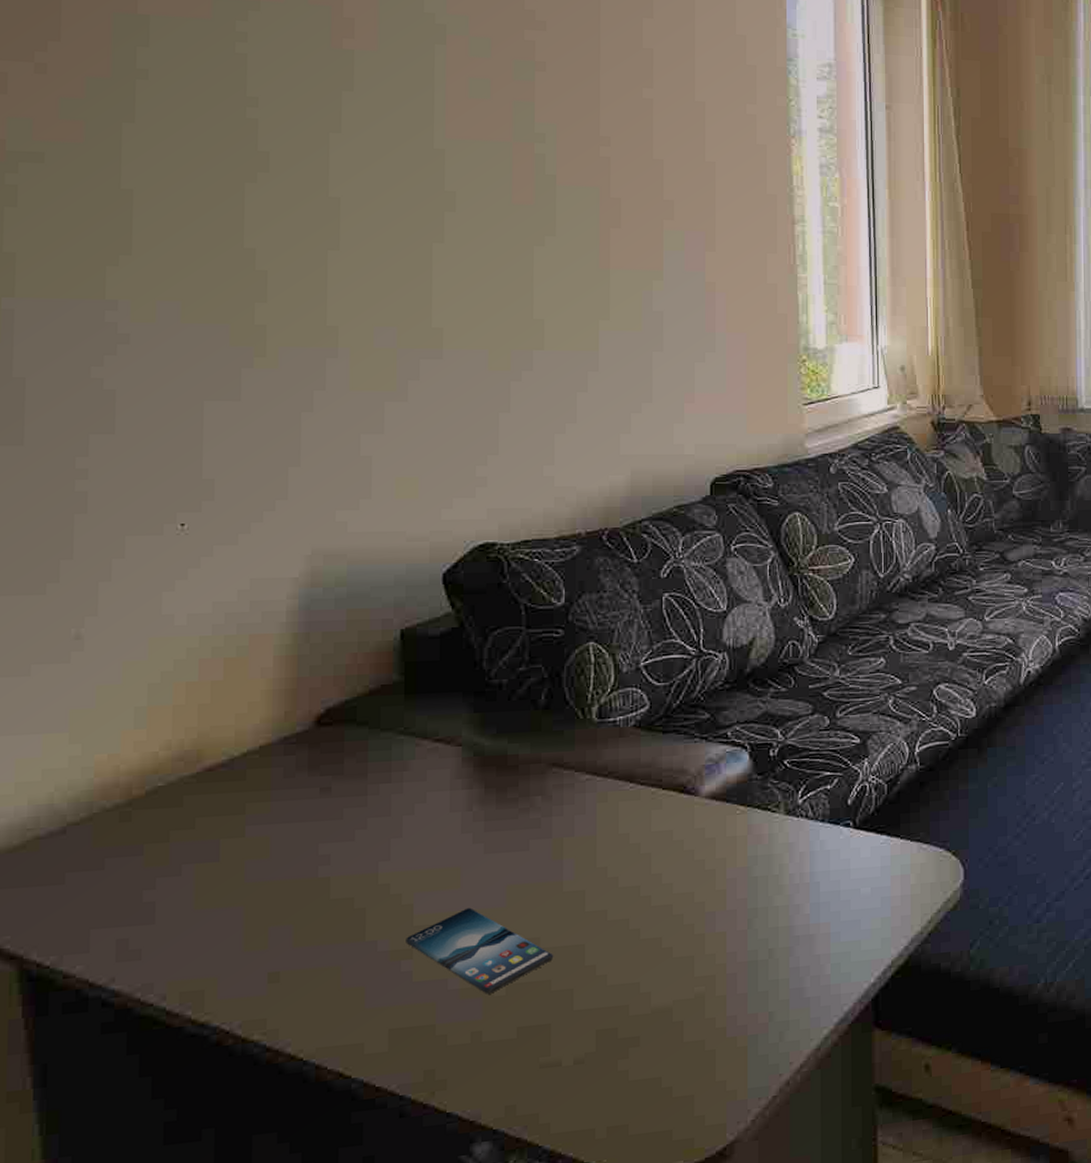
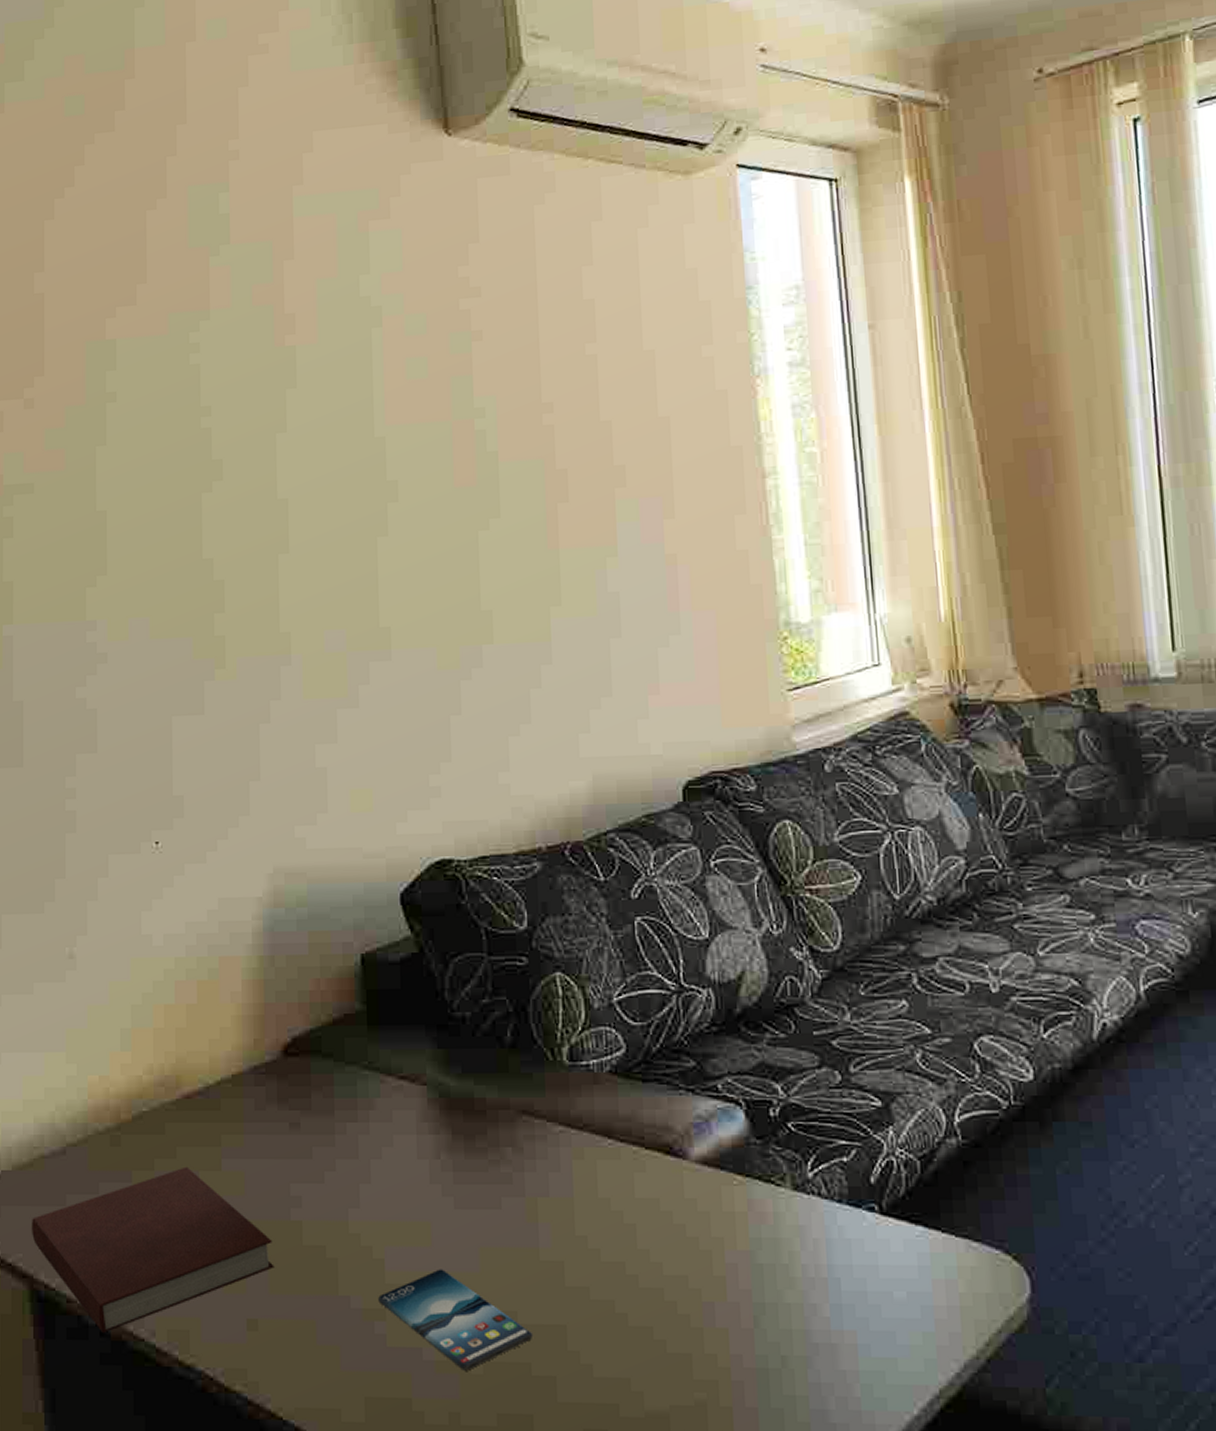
notebook: none [21,836,299,1003] -> present [31,1166,274,1333]

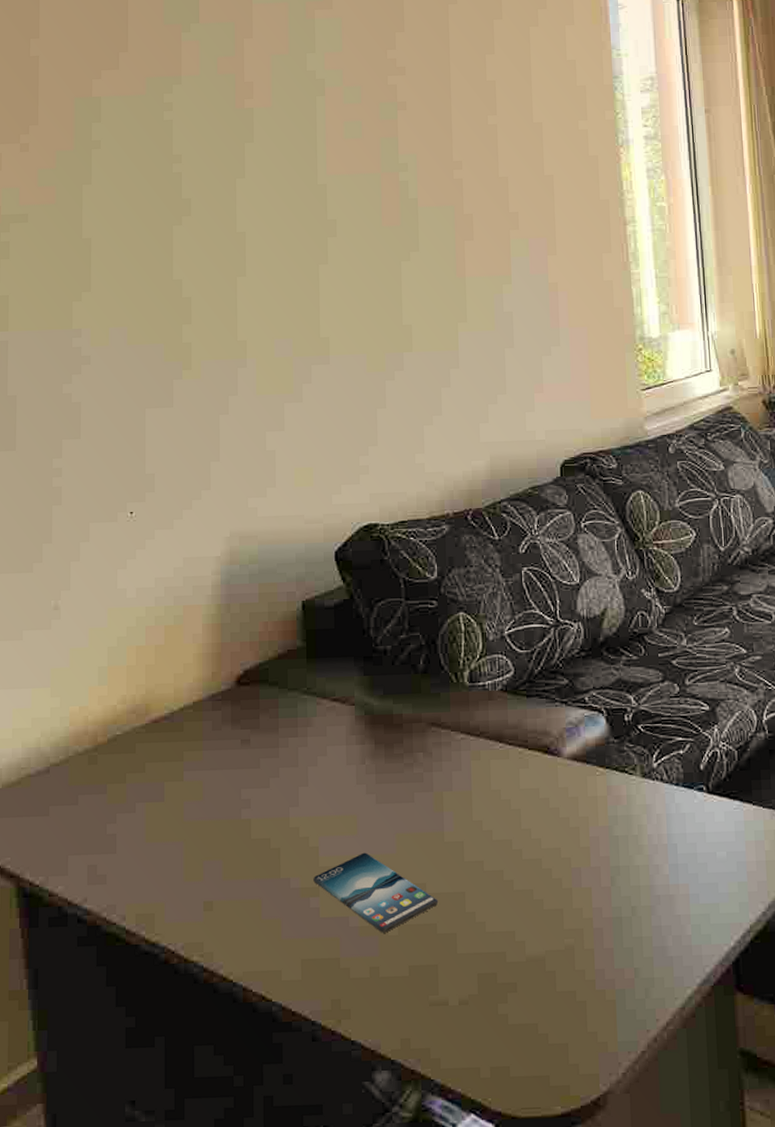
notebook: present [31,1166,274,1333] -> none [18,779,227,920]

